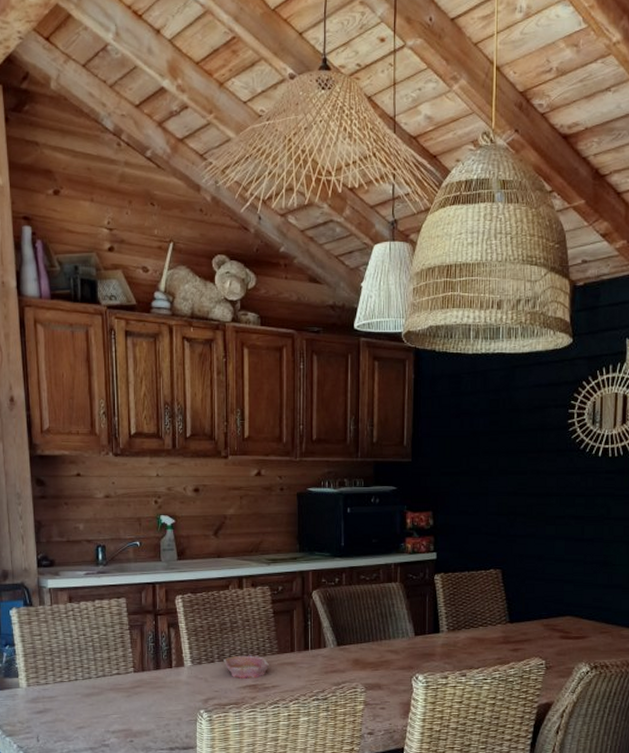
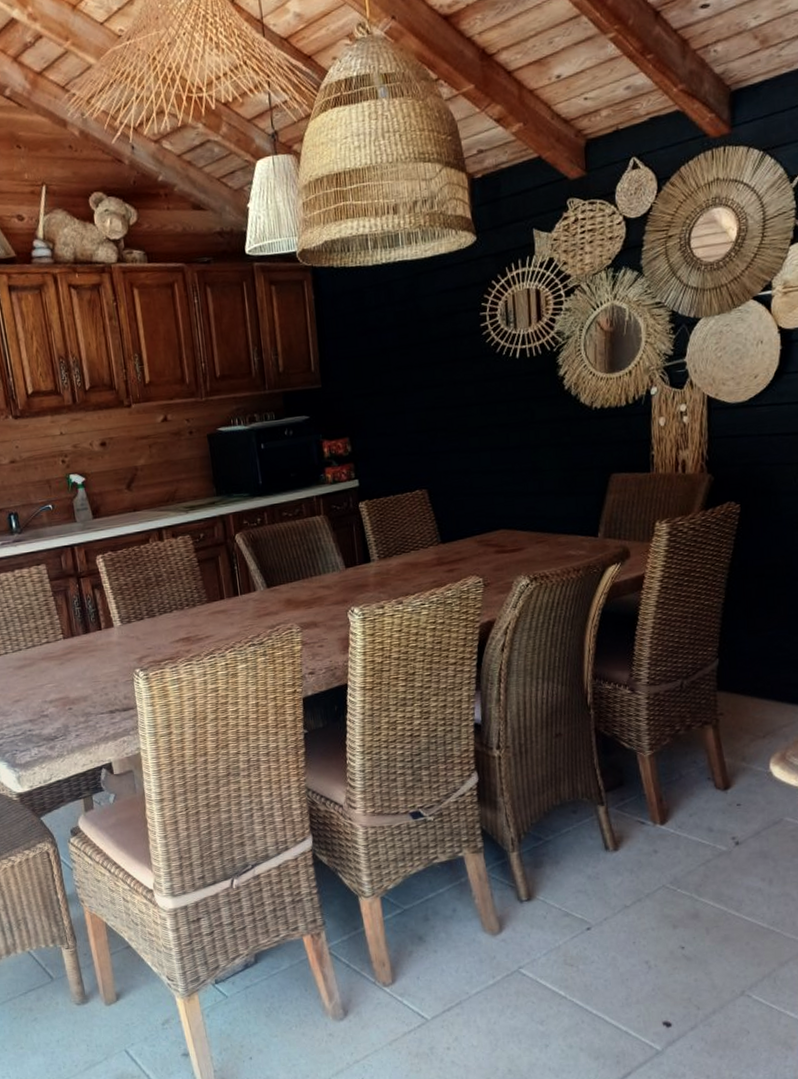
bowl: present [224,655,270,679] -> none [153,607,201,633]

